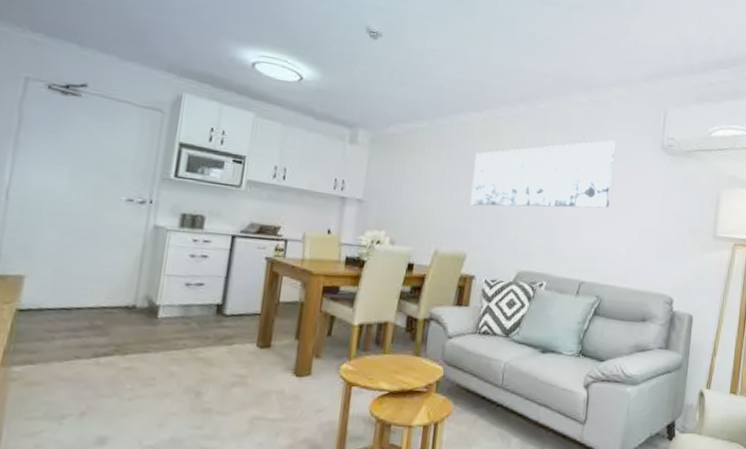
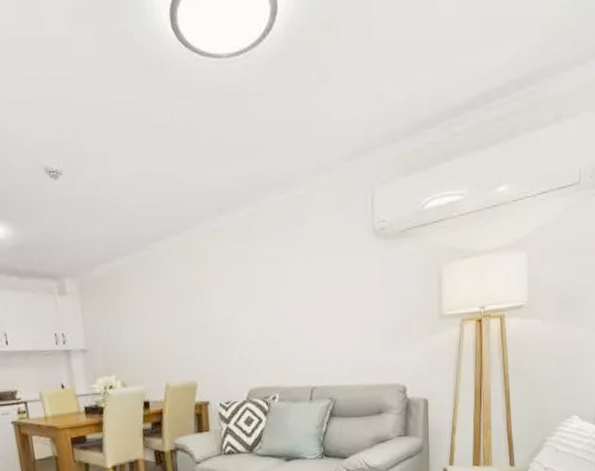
wall art: present [470,140,615,208] -> none [185,236,328,333]

